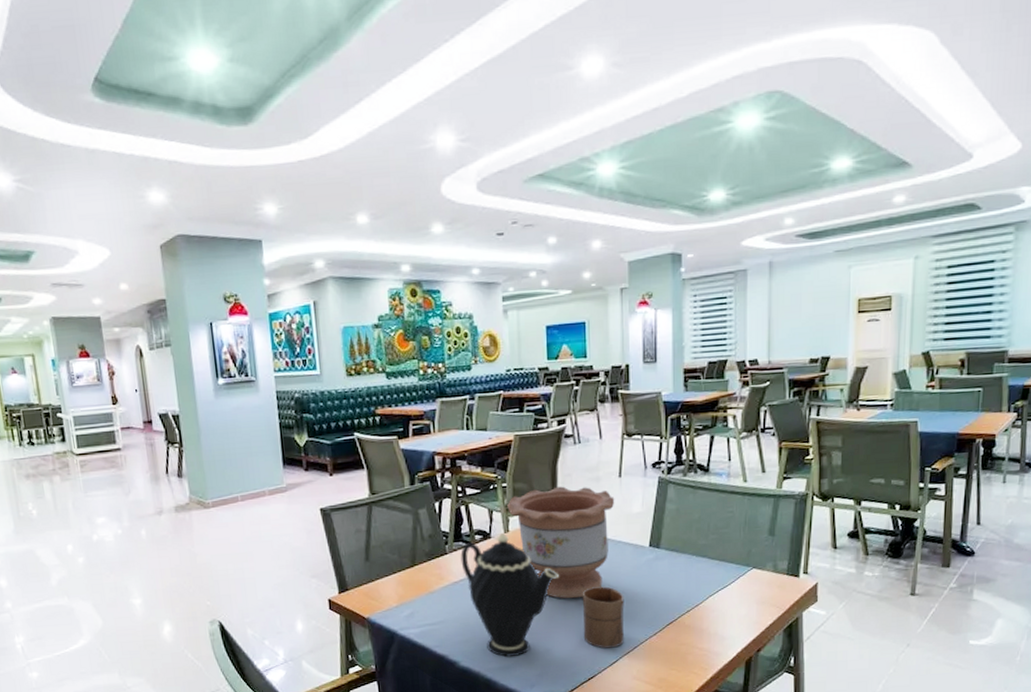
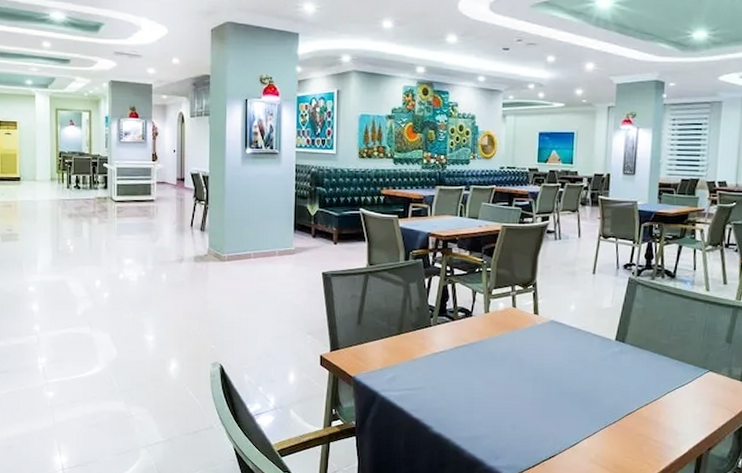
teapot: present [460,532,559,657] -> none [443,312,530,428]
flower pot: present [507,486,615,599] -> none [490,276,588,381]
cup: present [582,586,624,649] -> none [548,372,589,431]

